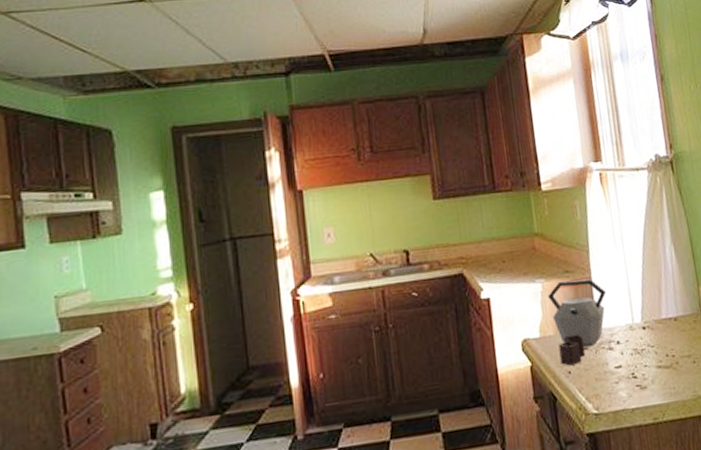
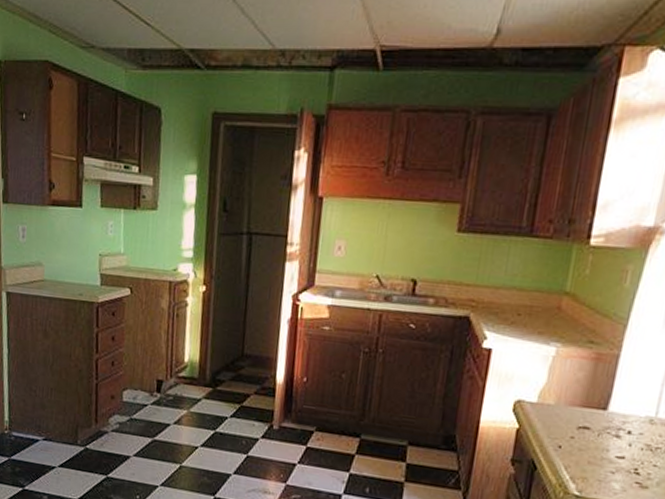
kettle: present [547,279,606,366] -> none [553,350,633,442]

